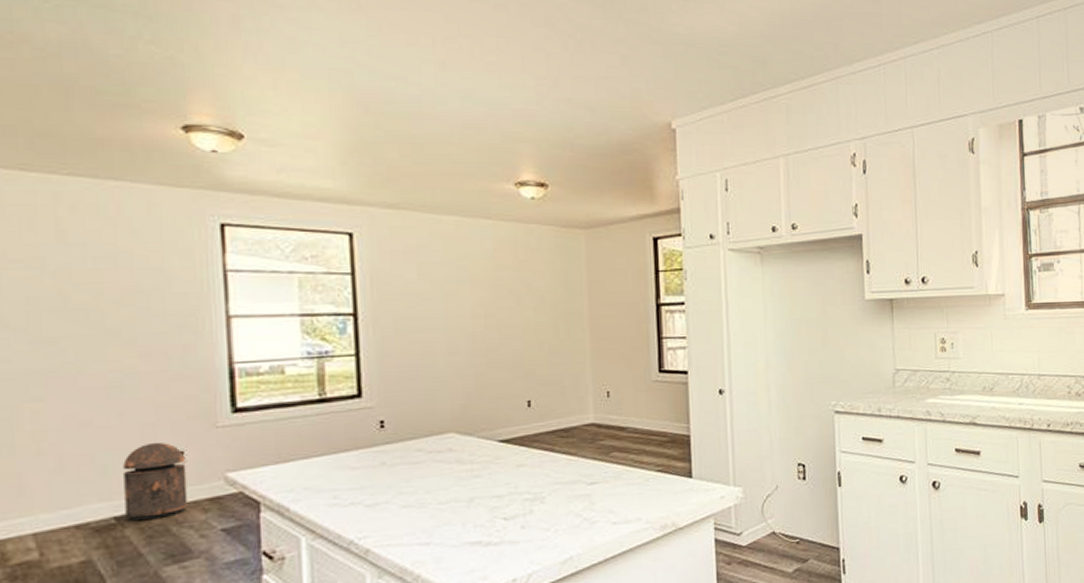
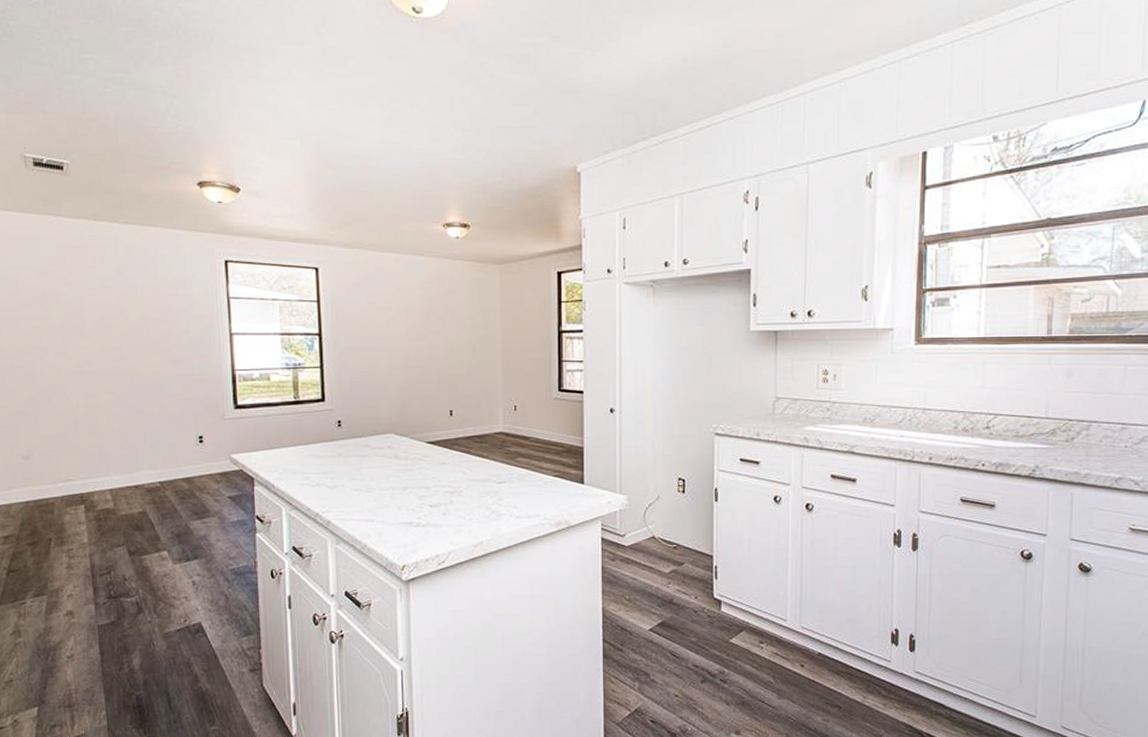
trash can: present [123,442,188,521] -> none [164,428,206,486]

